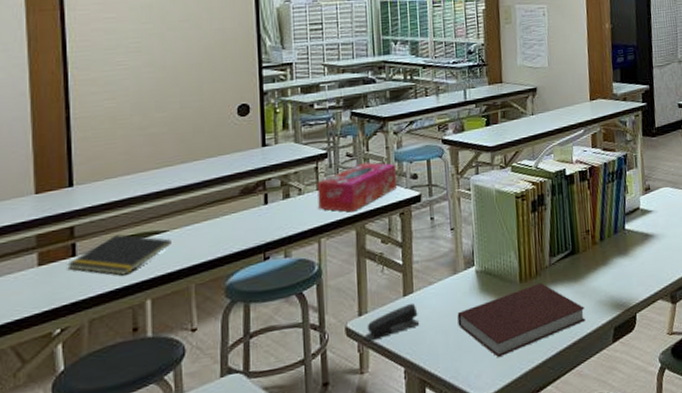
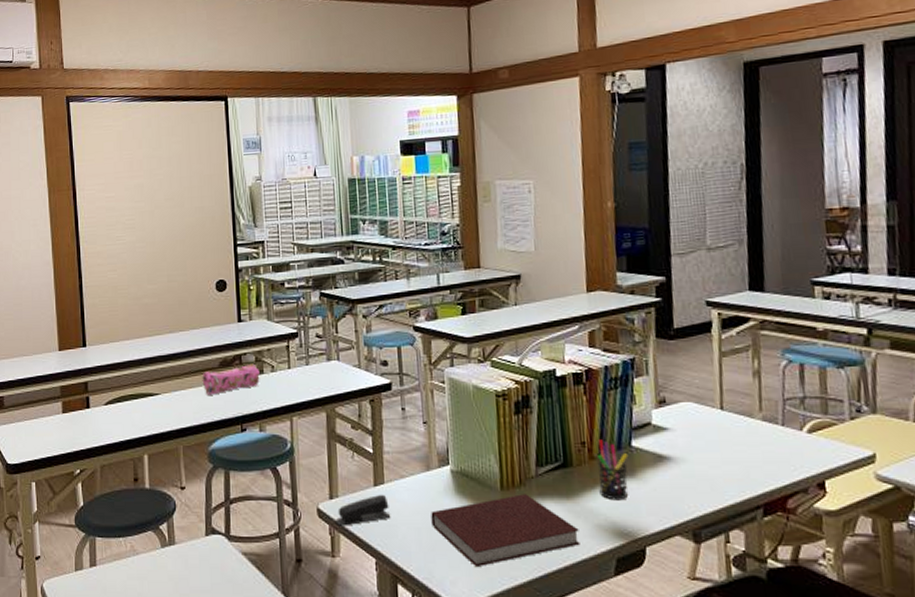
notepad: present [67,234,171,276] -> none [83,393,163,430]
pencil case: none [219,188,286,226] -> present [202,363,260,395]
tissue box: present [317,162,397,212] -> none [289,345,367,394]
pen holder: none [599,226,623,278] -> present [598,440,629,501]

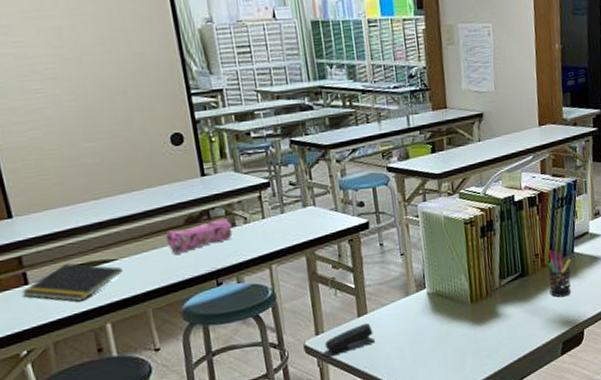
notepad: none [83,393,163,430] -> present [21,263,123,302]
notebook: present [431,494,580,568] -> none [411,303,535,370]

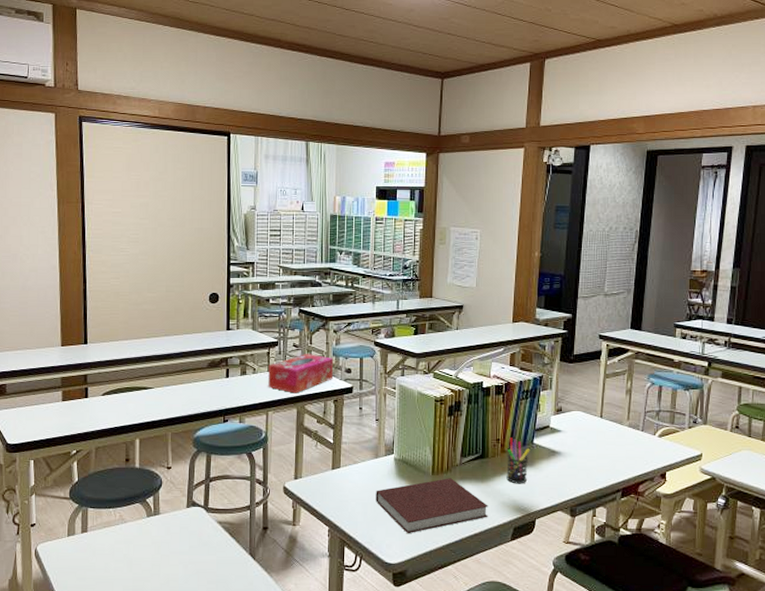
notepad: present [21,263,123,302] -> none [82,386,155,417]
pencil case: present [165,217,233,254] -> none [192,366,243,391]
tissue box: none [262,191,344,240] -> present [268,354,334,394]
stapler: present [323,322,374,358] -> none [298,476,343,501]
notebook: none [411,303,535,370] -> present [376,478,488,534]

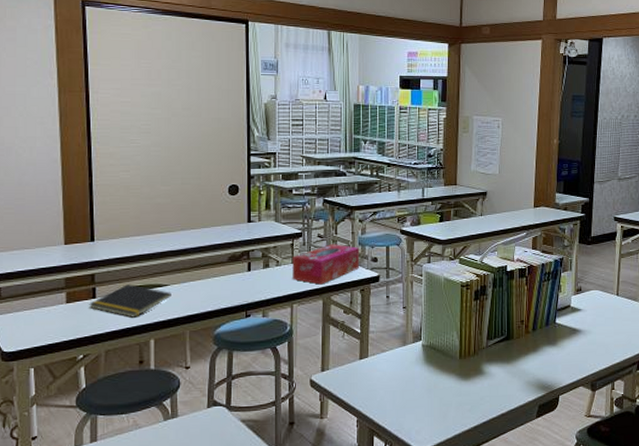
notepad: none [82,386,155,417] -> present [89,284,171,318]
notebook: present [376,478,488,534] -> none [404,361,514,419]
pen holder: present [506,438,530,484] -> none [531,318,553,363]

